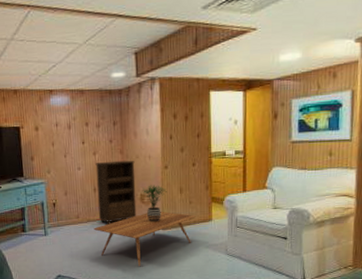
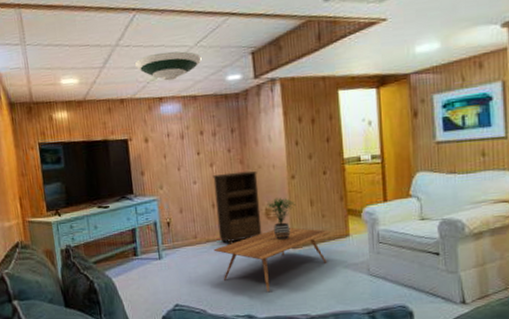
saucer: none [28,47,90,75] -> present [134,51,202,81]

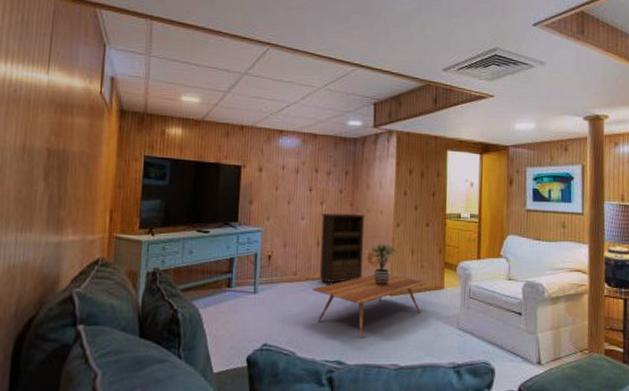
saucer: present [134,51,202,81] -> none [260,88,327,116]

